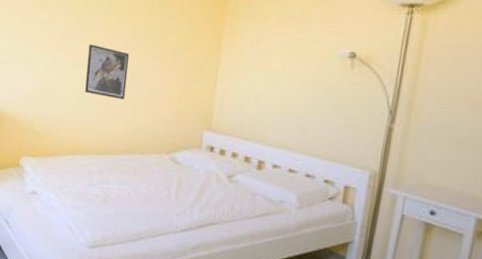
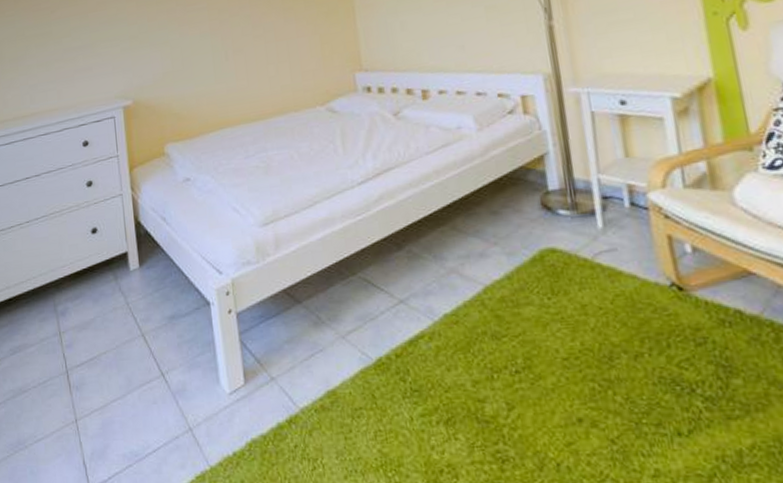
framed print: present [85,44,130,99] -> none [213,11,263,62]

